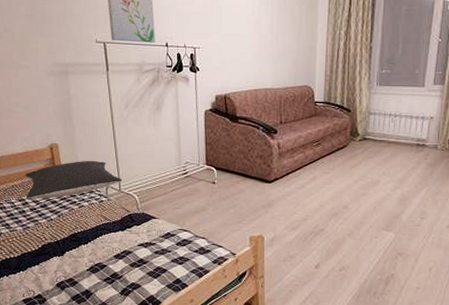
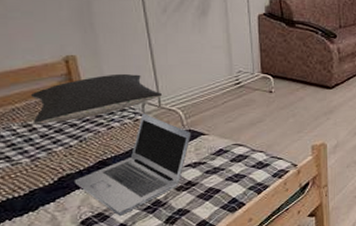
laptop: none [53,196,144,283] -> present [74,113,191,216]

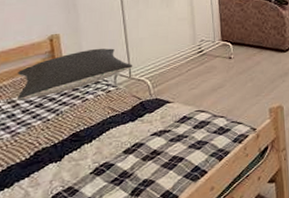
laptop: present [74,113,191,216] -> none [48,85,157,189]

